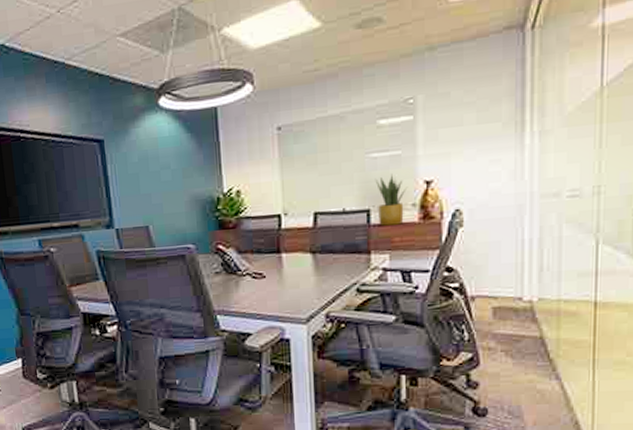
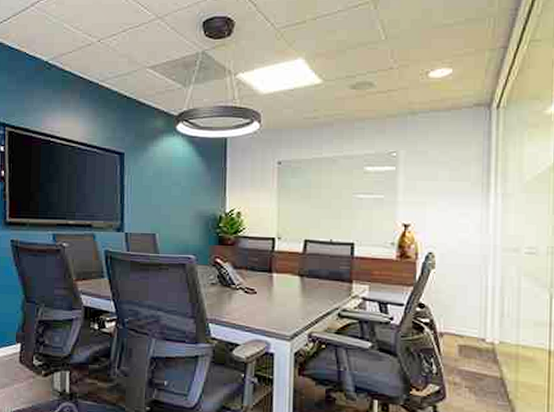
planter: present [375,174,408,226] -> none [359,214,388,260]

